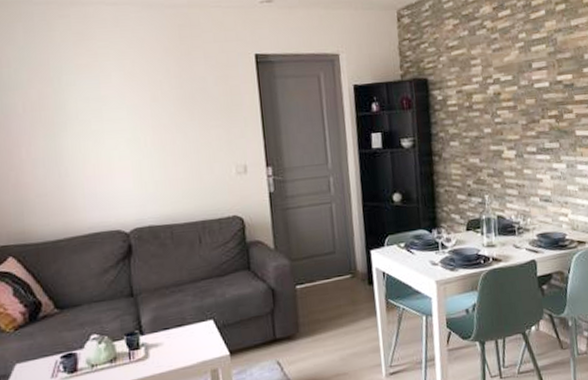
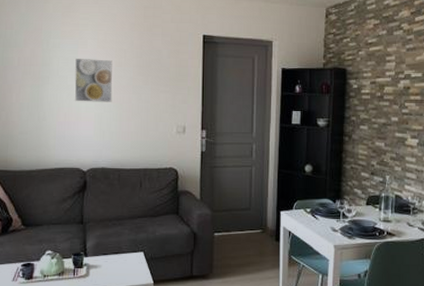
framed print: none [98,94,152,150] -> present [74,59,113,102]

